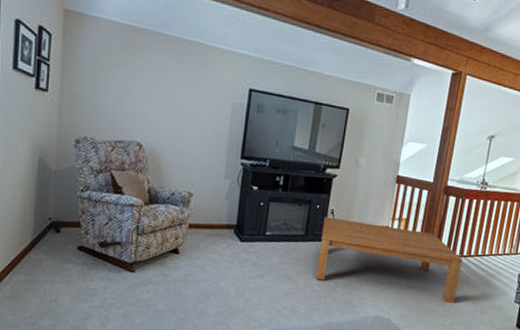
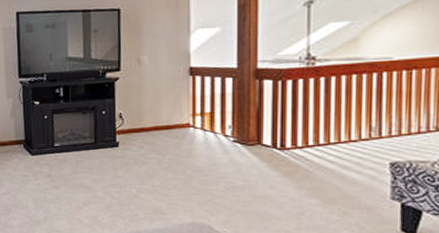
coffee table: present [315,216,463,304] -> none [112,121,298,205]

